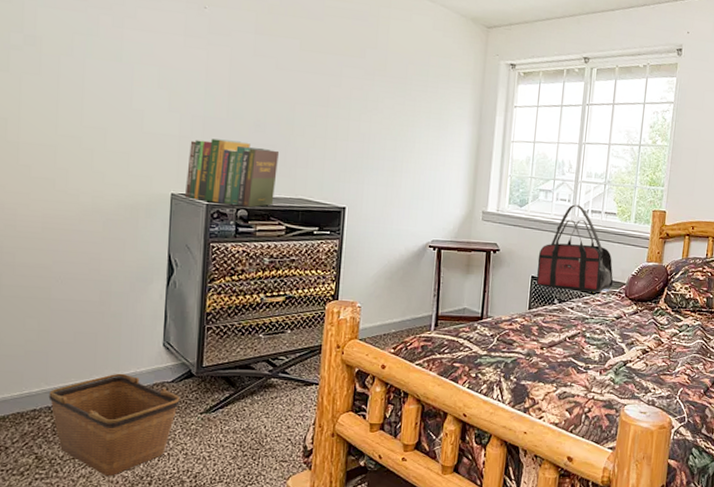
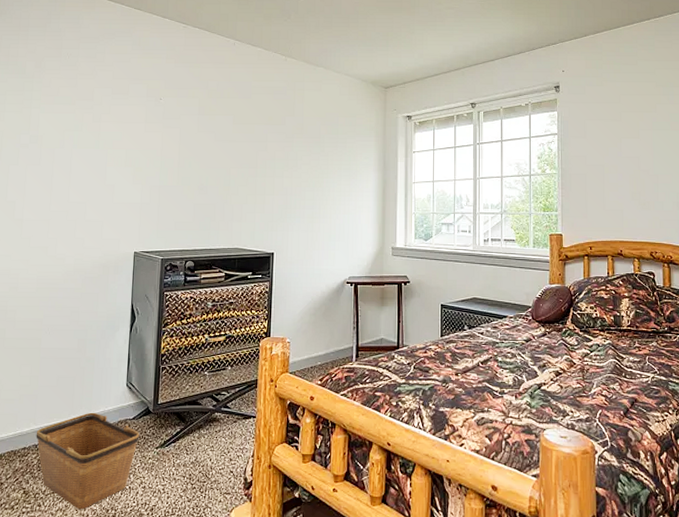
books: present [184,138,280,208] -> none [144,203,219,259]
duffel bag: present [536,204,613,293] -> none [445,235,519,317]

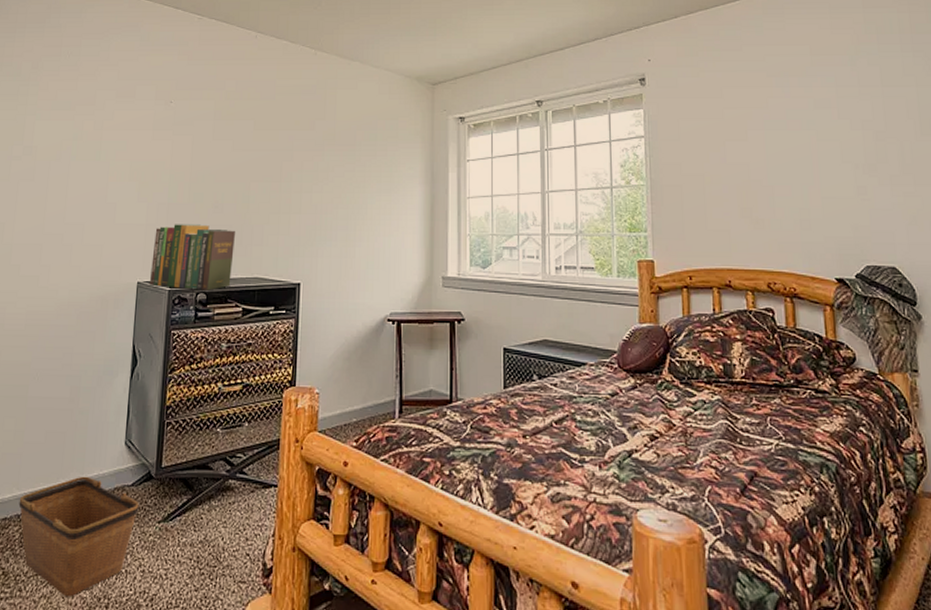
books: none [144,203,219,259] -> present [149,224,236,290]

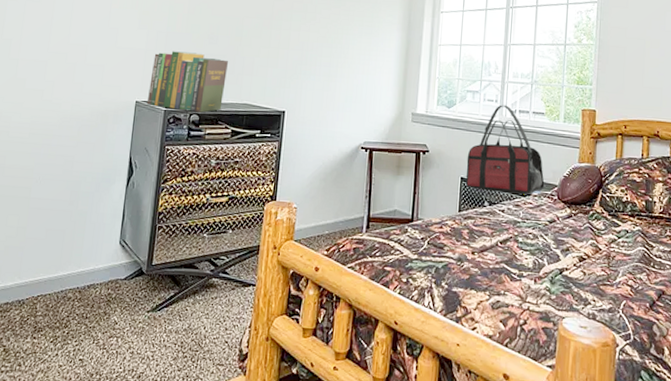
bicycle basket: present [18,476,139,597] -> none [20,269,131,373]
duffel bag: none [509,261,602,365] -> present [465,105,545,195]

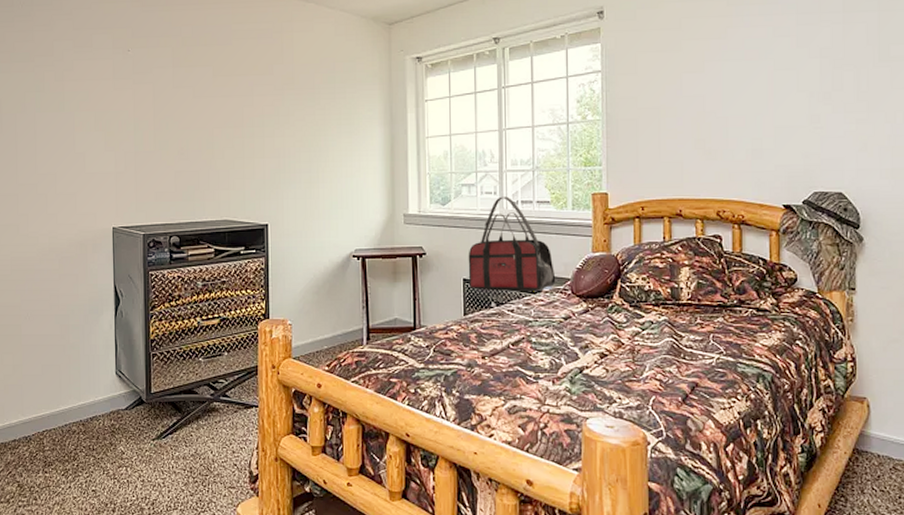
books: present [146,51,229,113] -> none [124,171,203,234]

